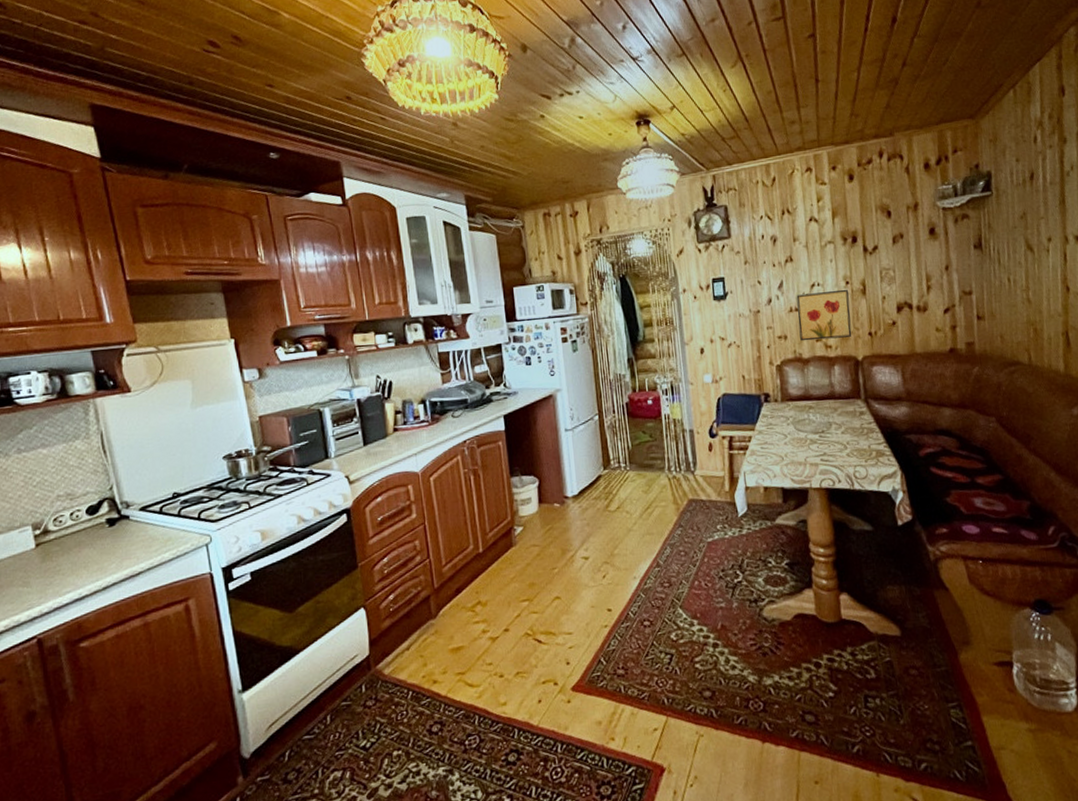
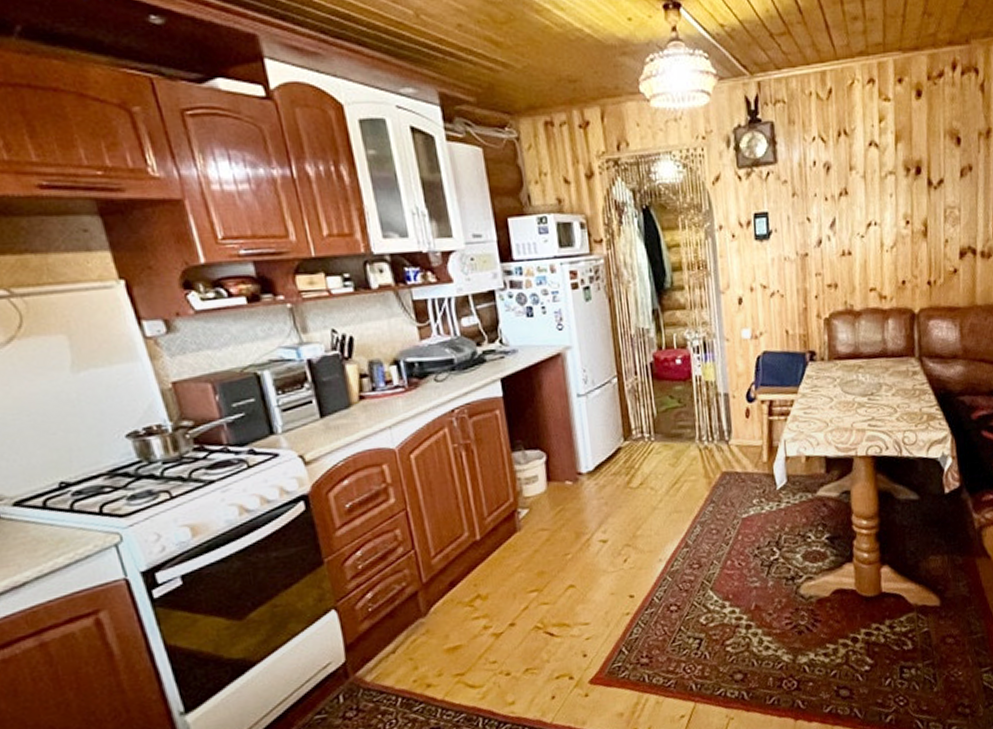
wall art: present [796,289,852,342] -> none [850,229,910,291]

